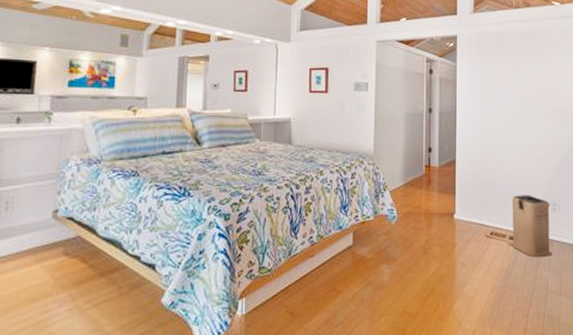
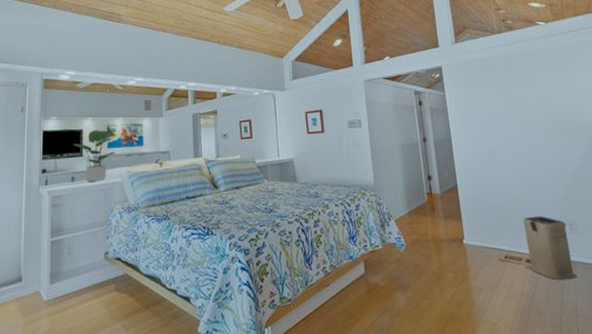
potted plant: none [22,64,78,126] -> present [73,130,115,182]

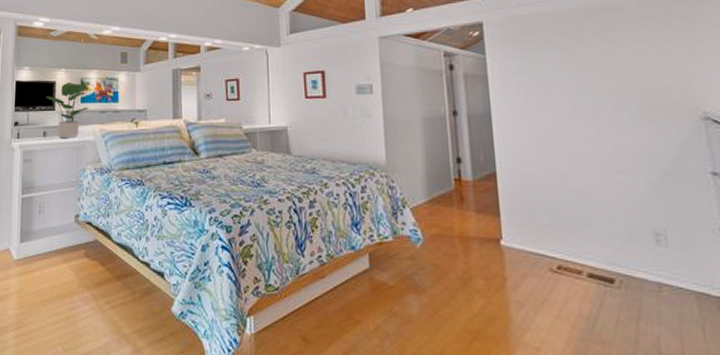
laundry basket: present [523,216,578,281] -> none [585,219,663,306]

